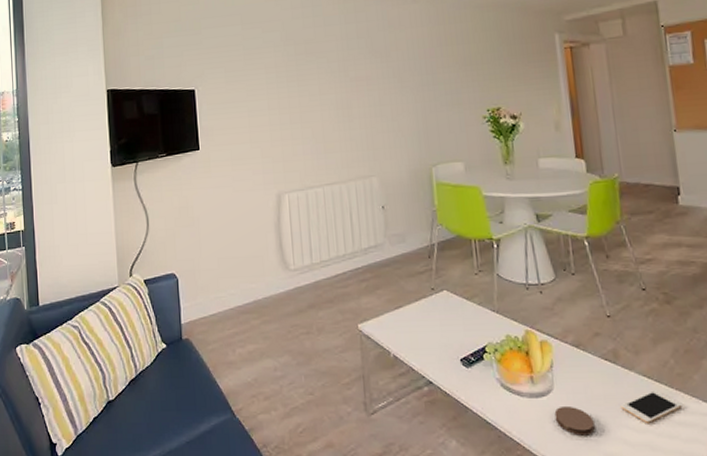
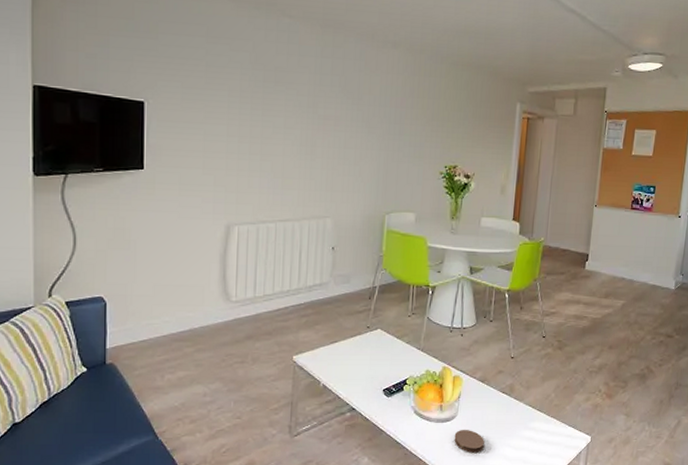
cell phone: present [620,390,683,423] -> none [507,417,553,443]

